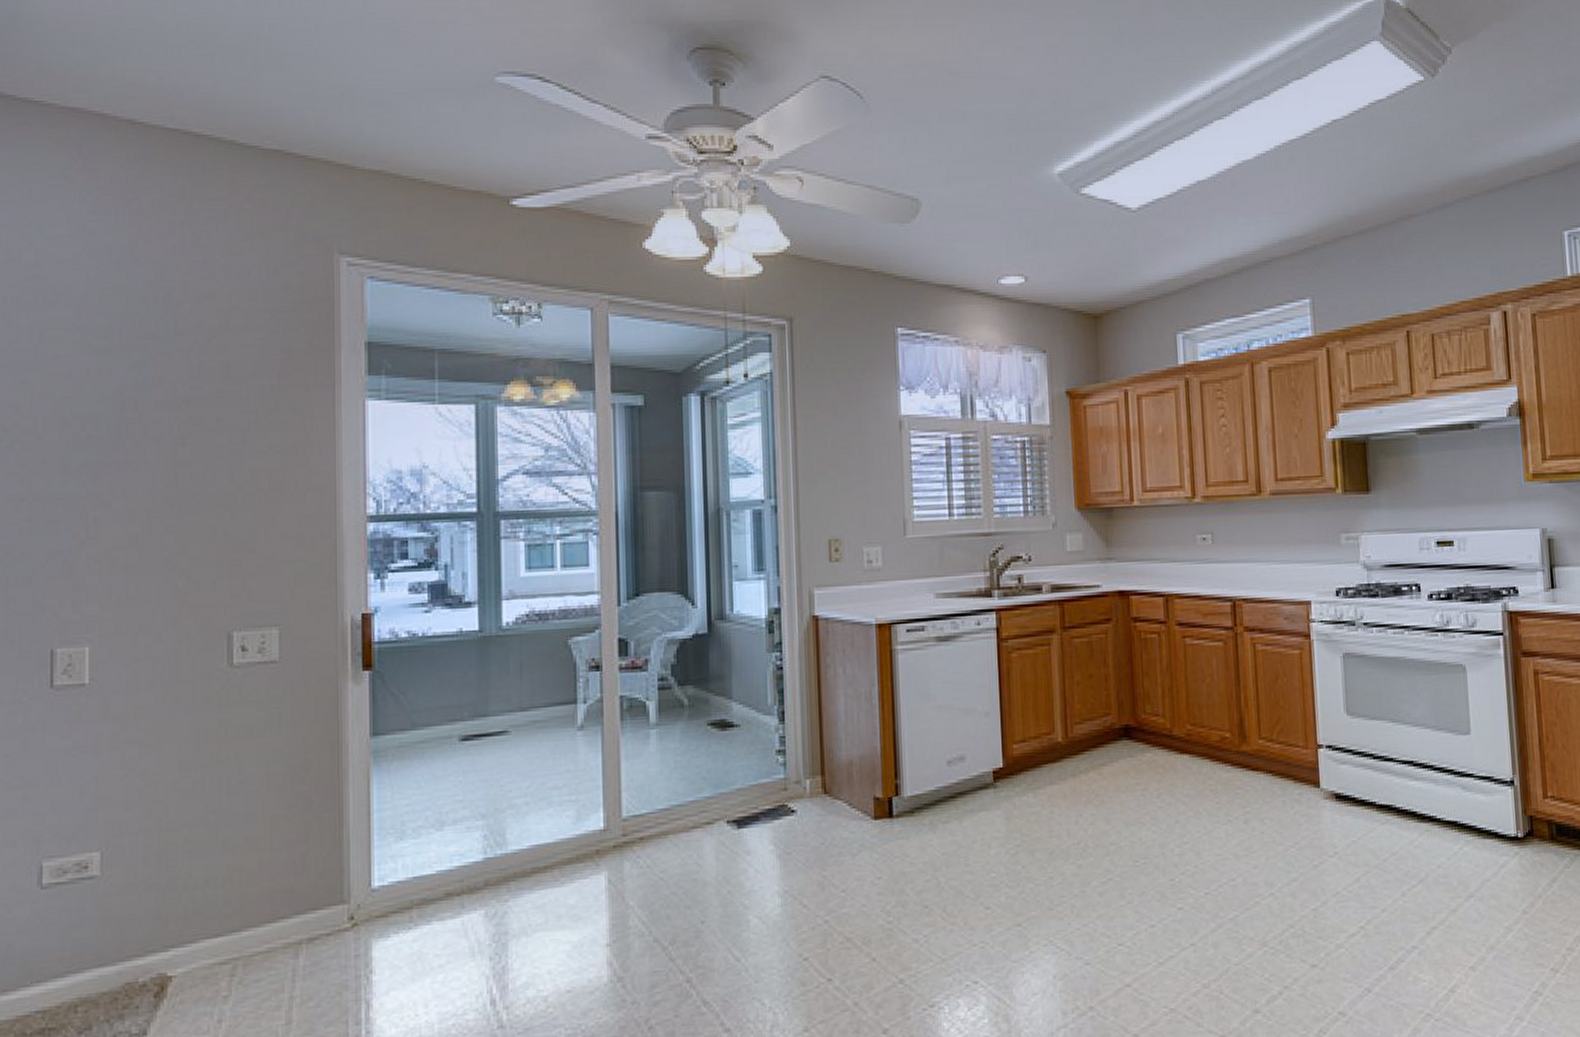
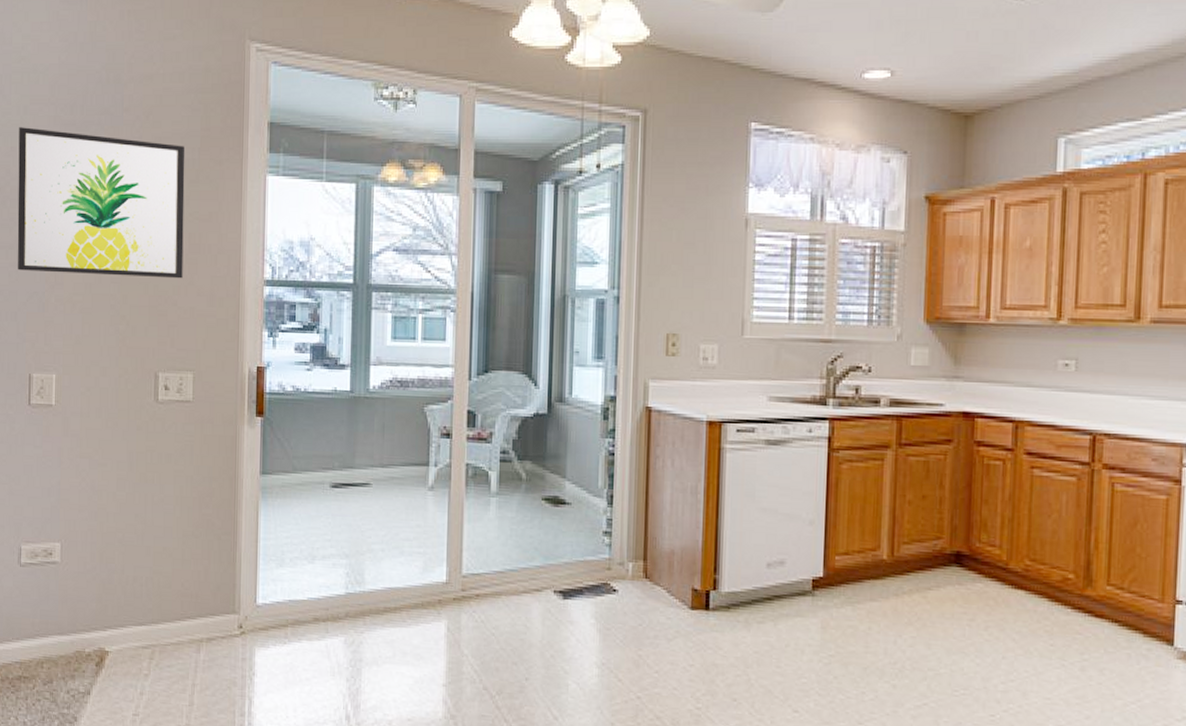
wall art: none [31,356,262,526] -> present [17,127,185,279]

